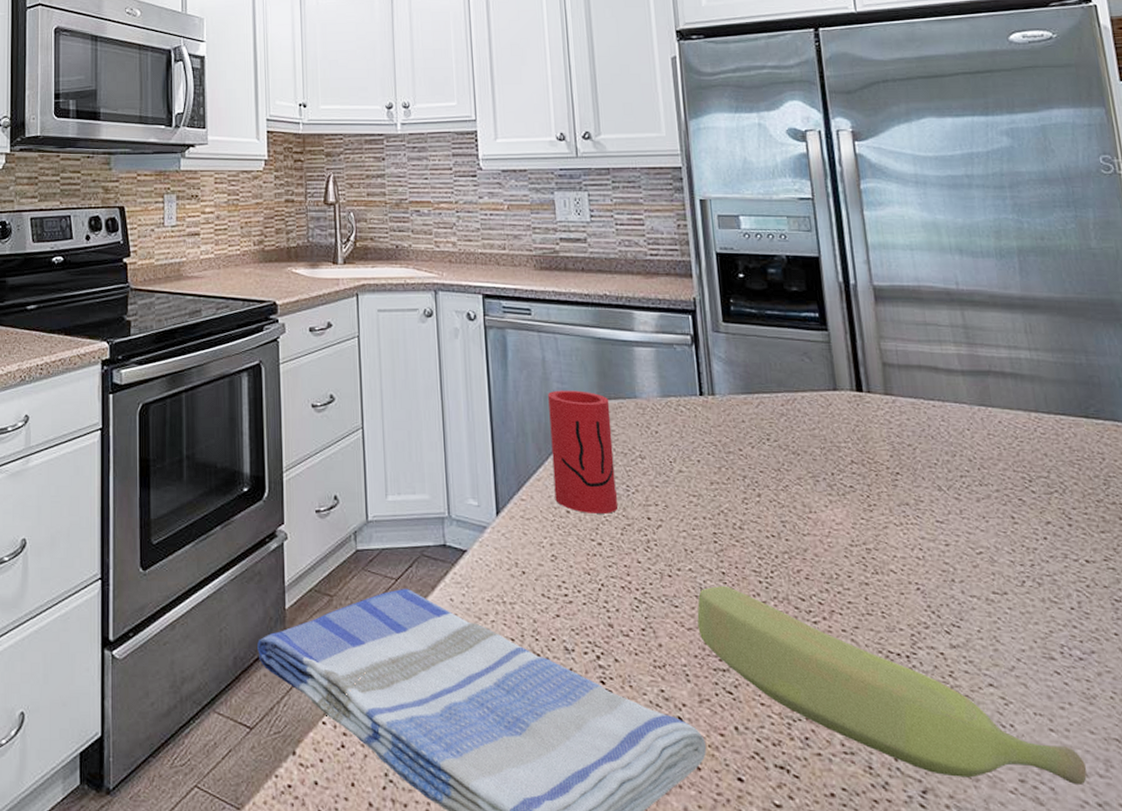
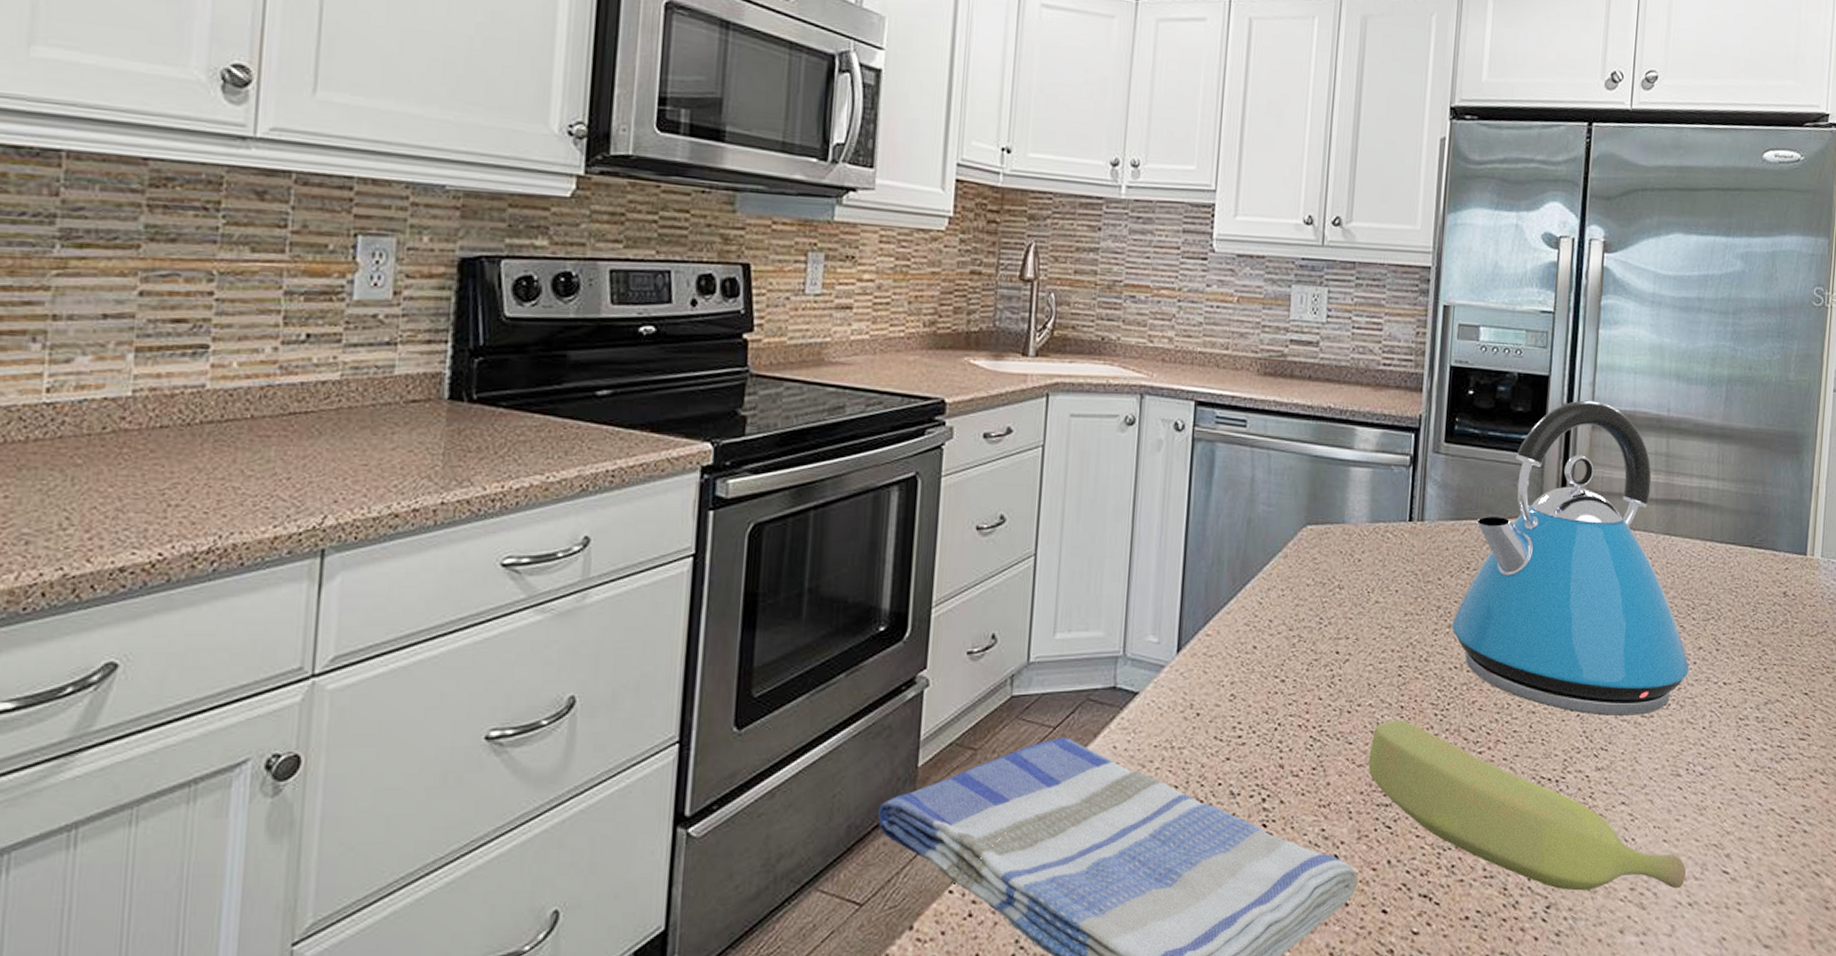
cup: present [548,390,619,514] -> none [1243,513,1316,648]
kettle: none [761,278,1040,591] -> present [1452,400,1690,716]

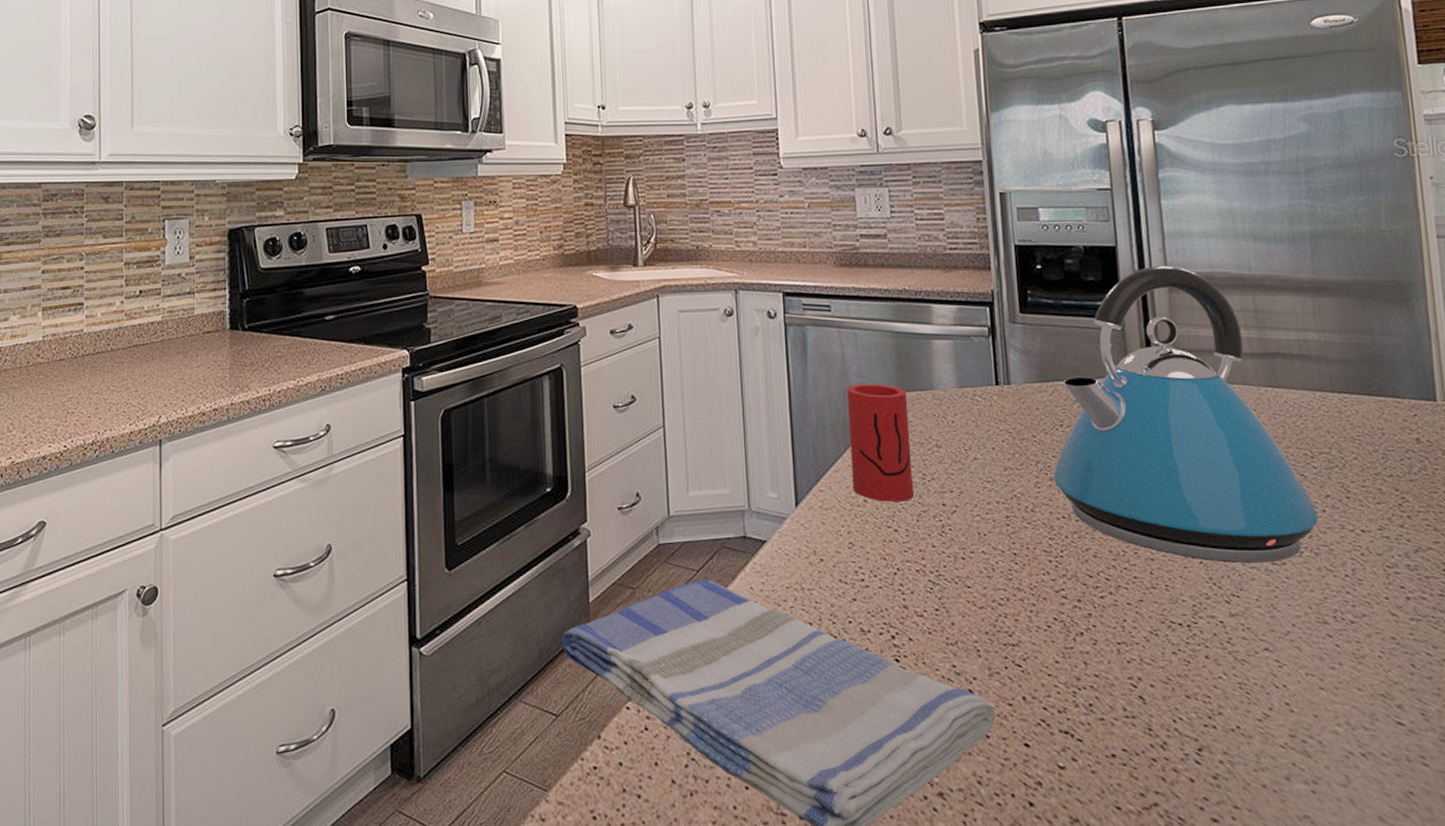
cup: none [1243,513,1316,648] -> present [847,384,915,502]
banana: present [1368,719,1686,891] -> none [989,565,1353,738]

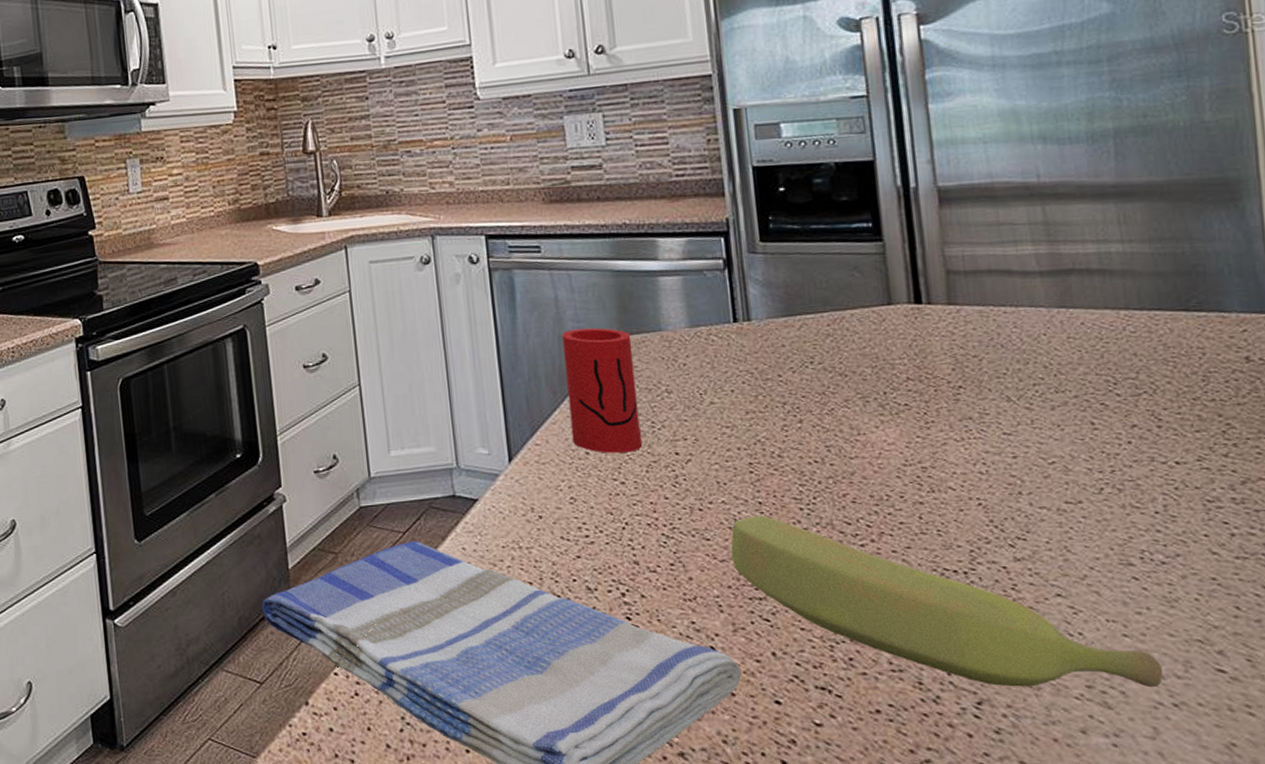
banana: none [989,565,1353,738] -> present [731,515,1163,688]
kettle: present [1053,265,1319,563] -> none [803,178,1123,503]

